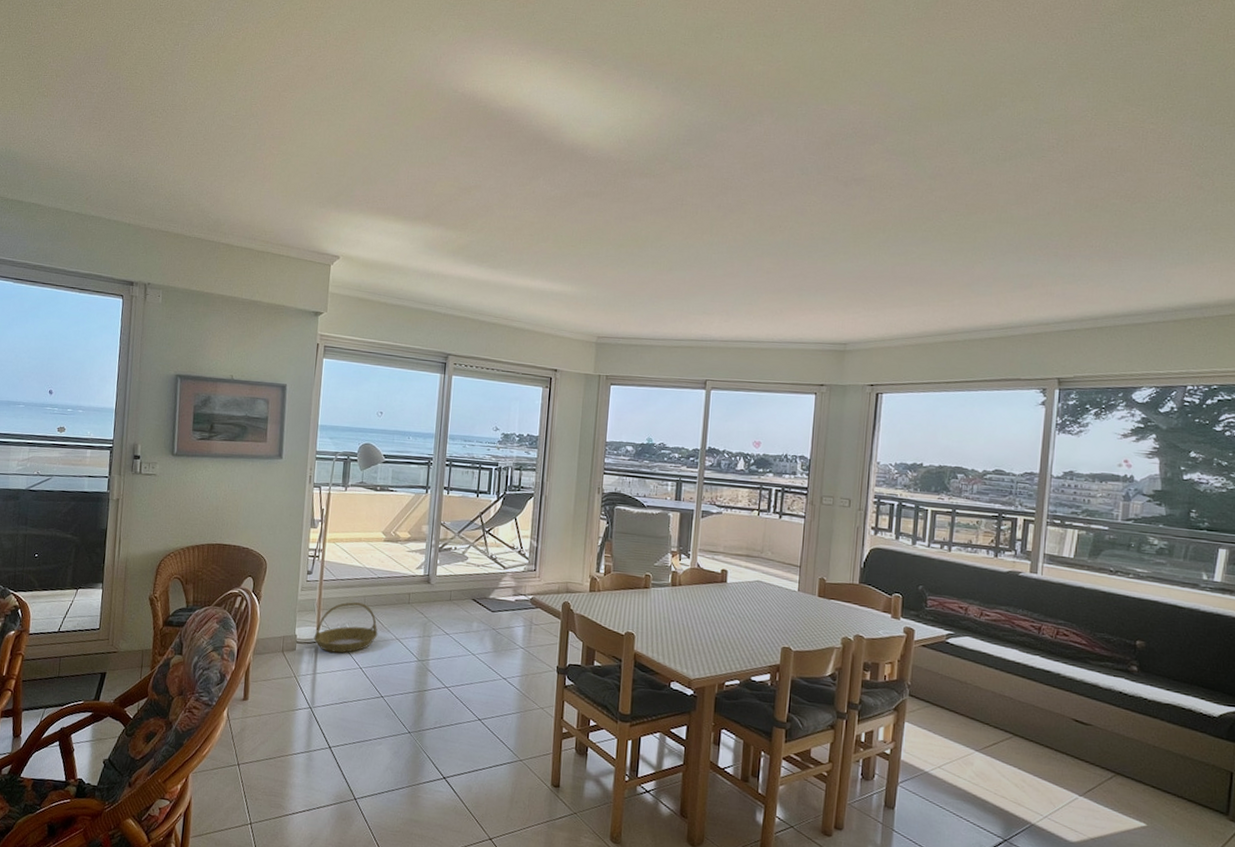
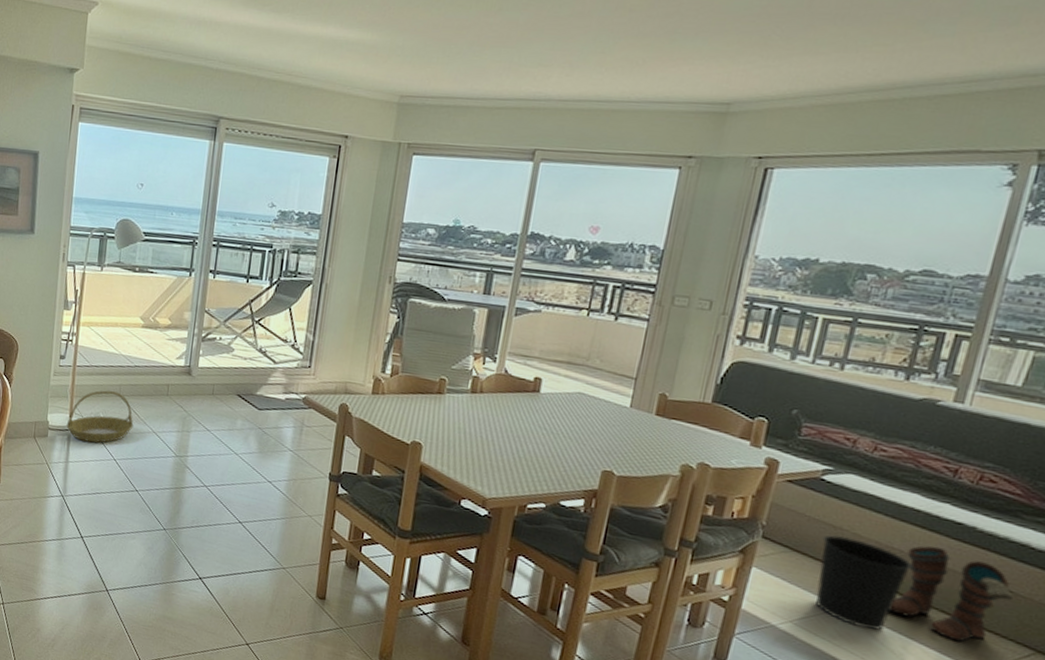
wastebasket: none [953,688,1021,769] -> present [816,534,913,631]
boots: none [1009,692,1096,772] -> present [889,546,1016,642]

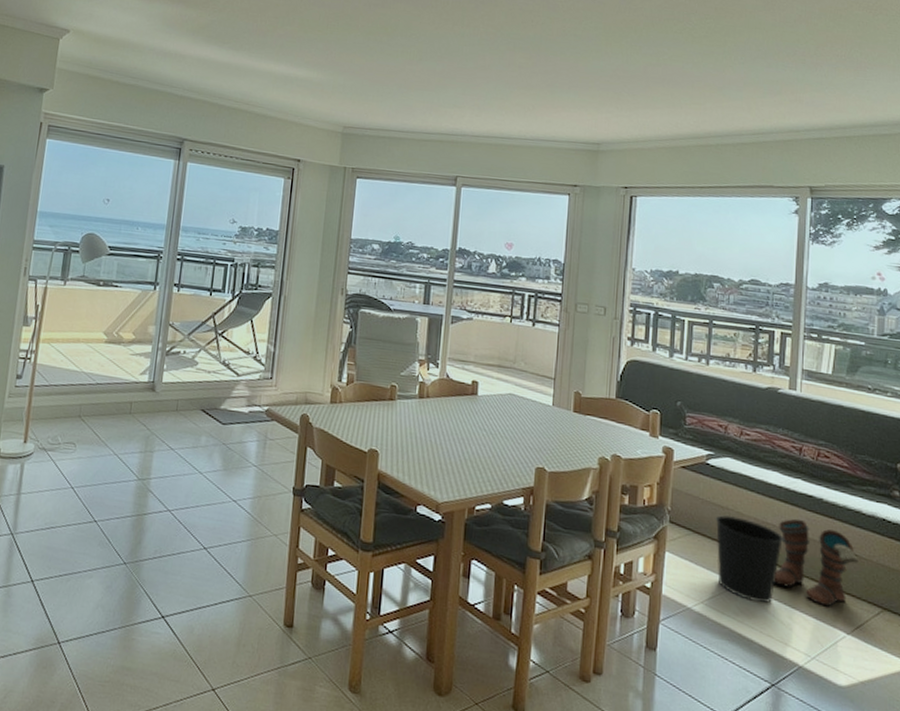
basket: present [66,390,134,443] -> none [20,411,94,470]

